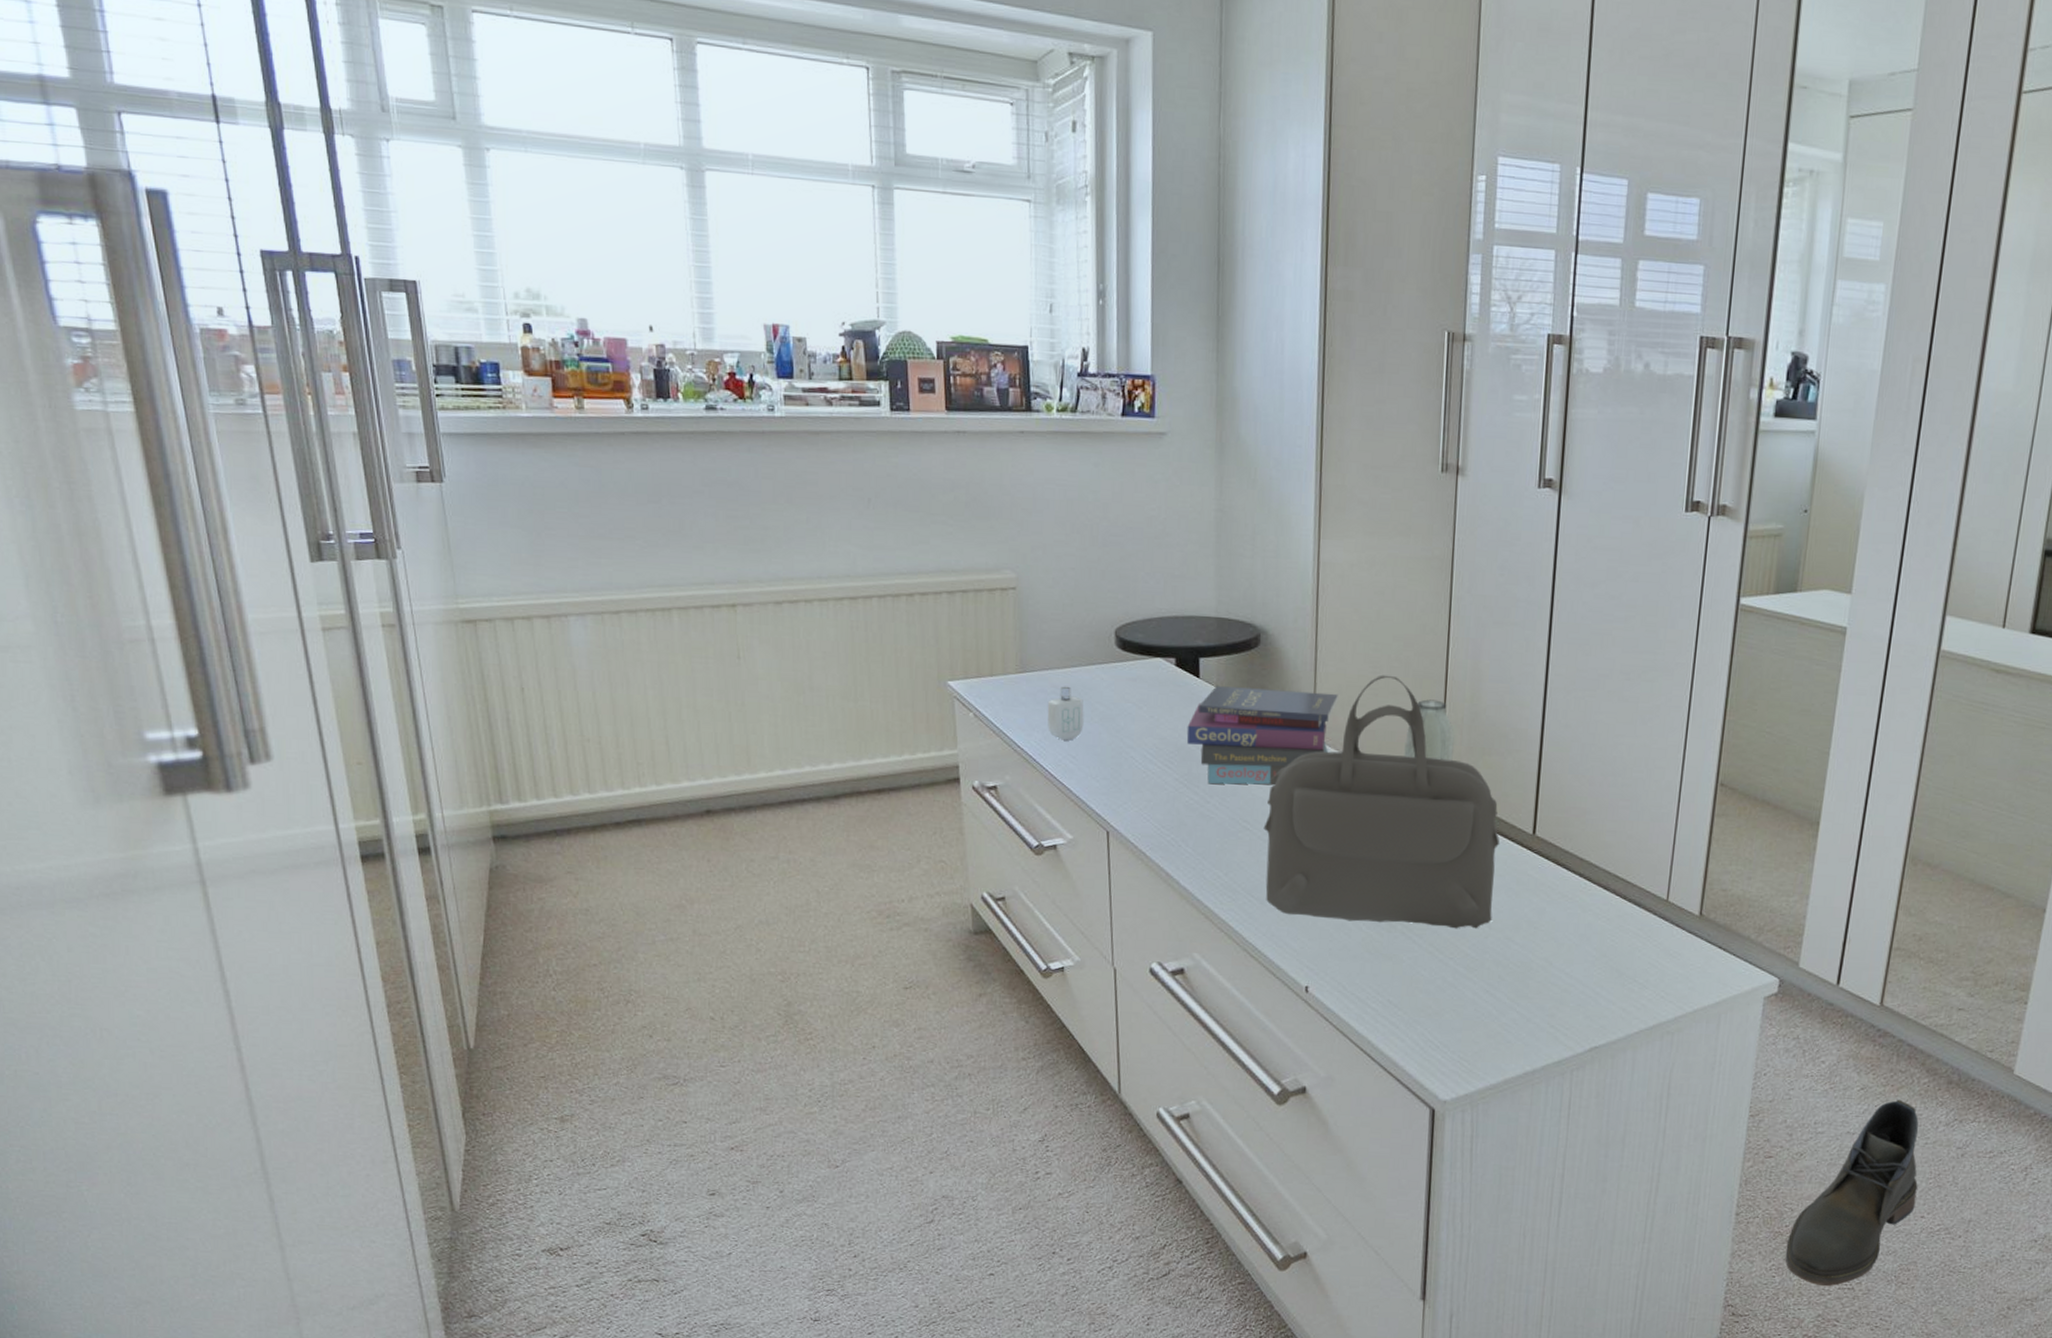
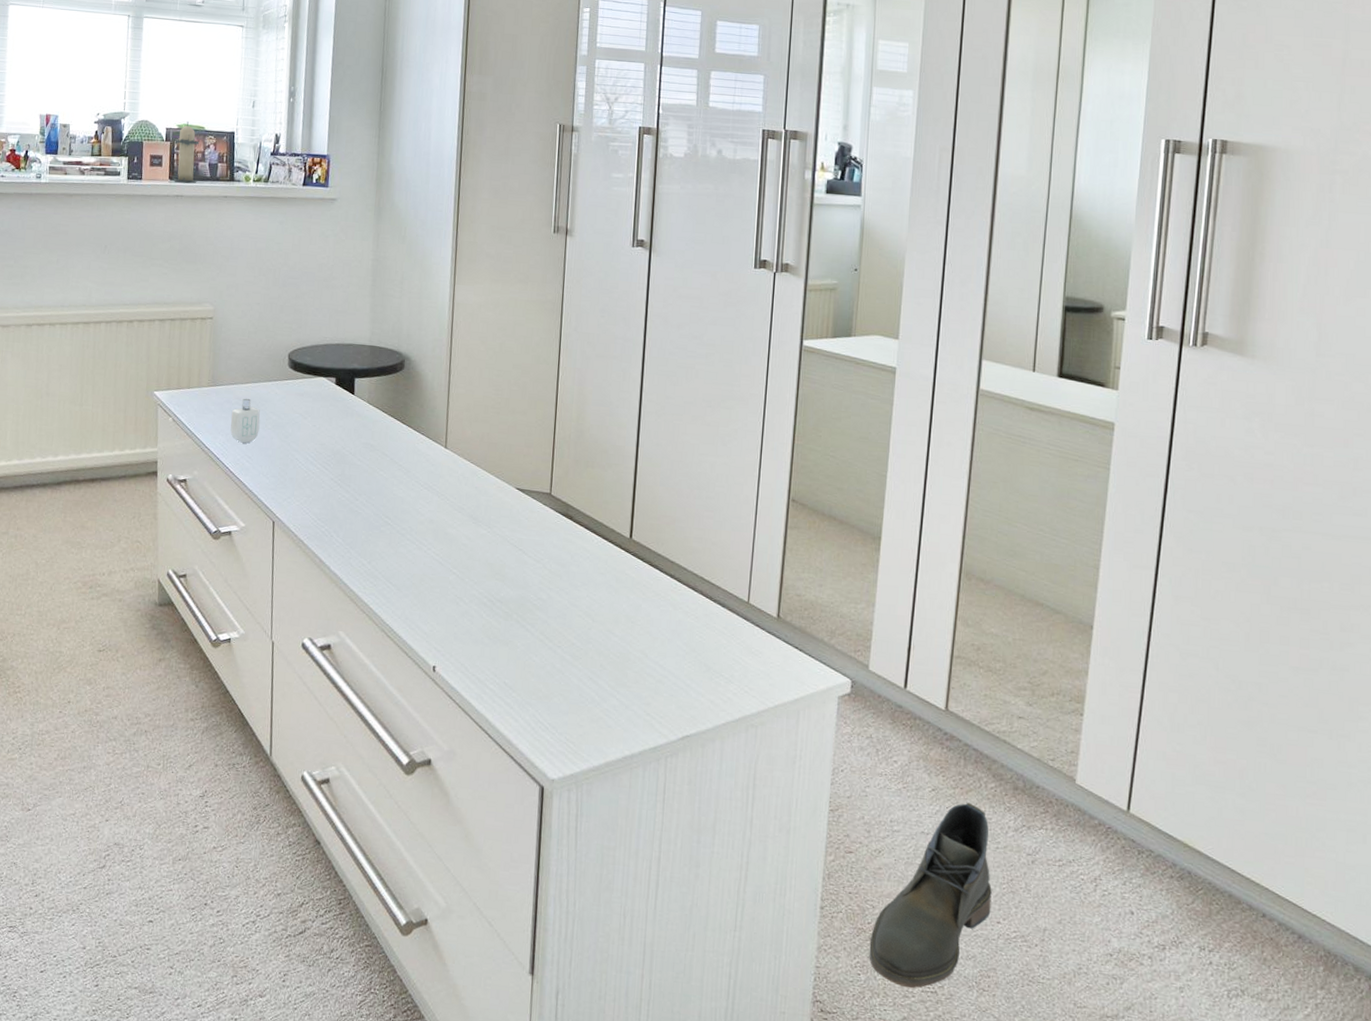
candle: none [948,332,983,416] -> present [172,122,199,184]
books: present [1186,686,1338,785] -> none [341,402,467,486]
handbag: present [1263,674,1500,929] -> none [402,396,602,621]
vase: present [1404,699,1455,760] -> none [520,418,563,471]

